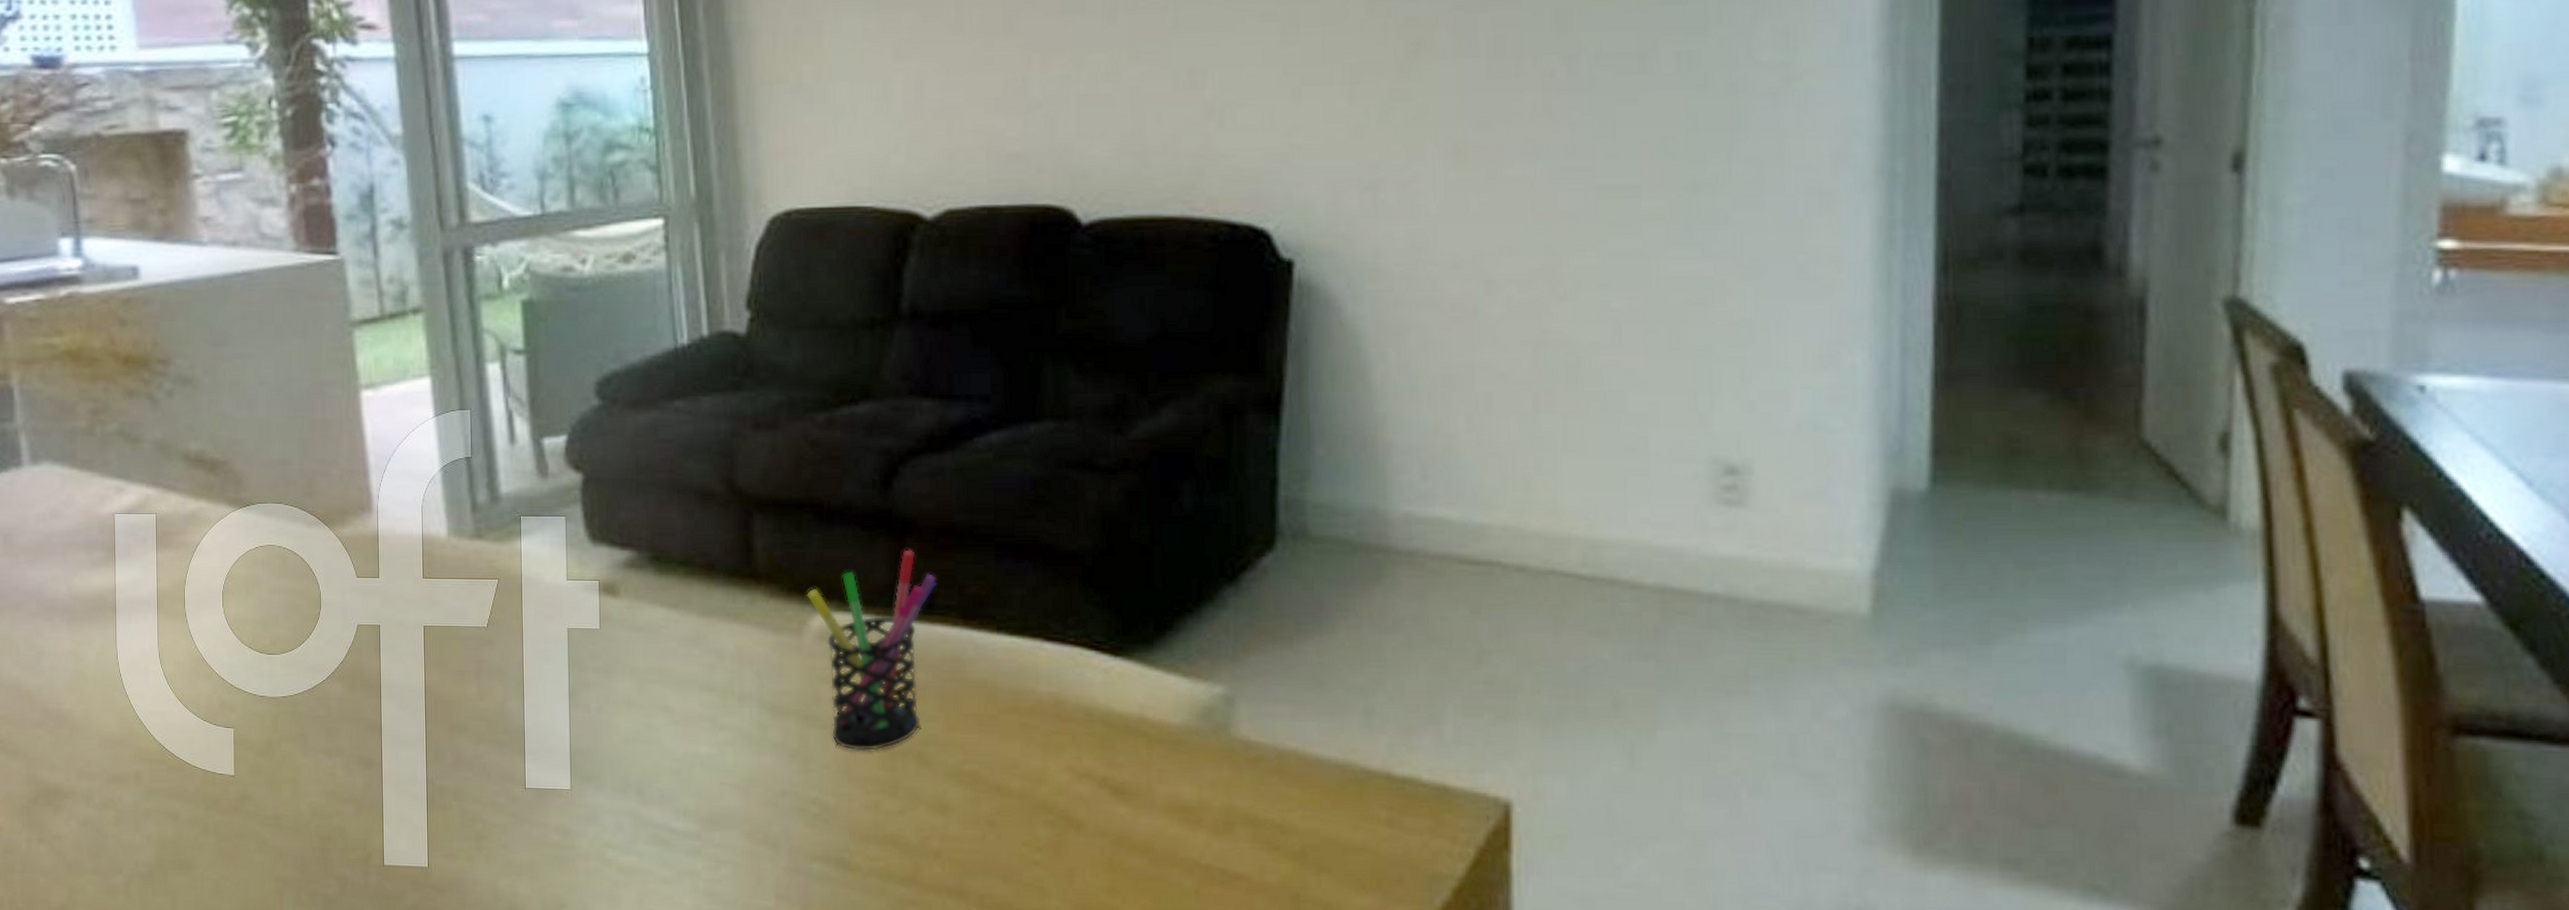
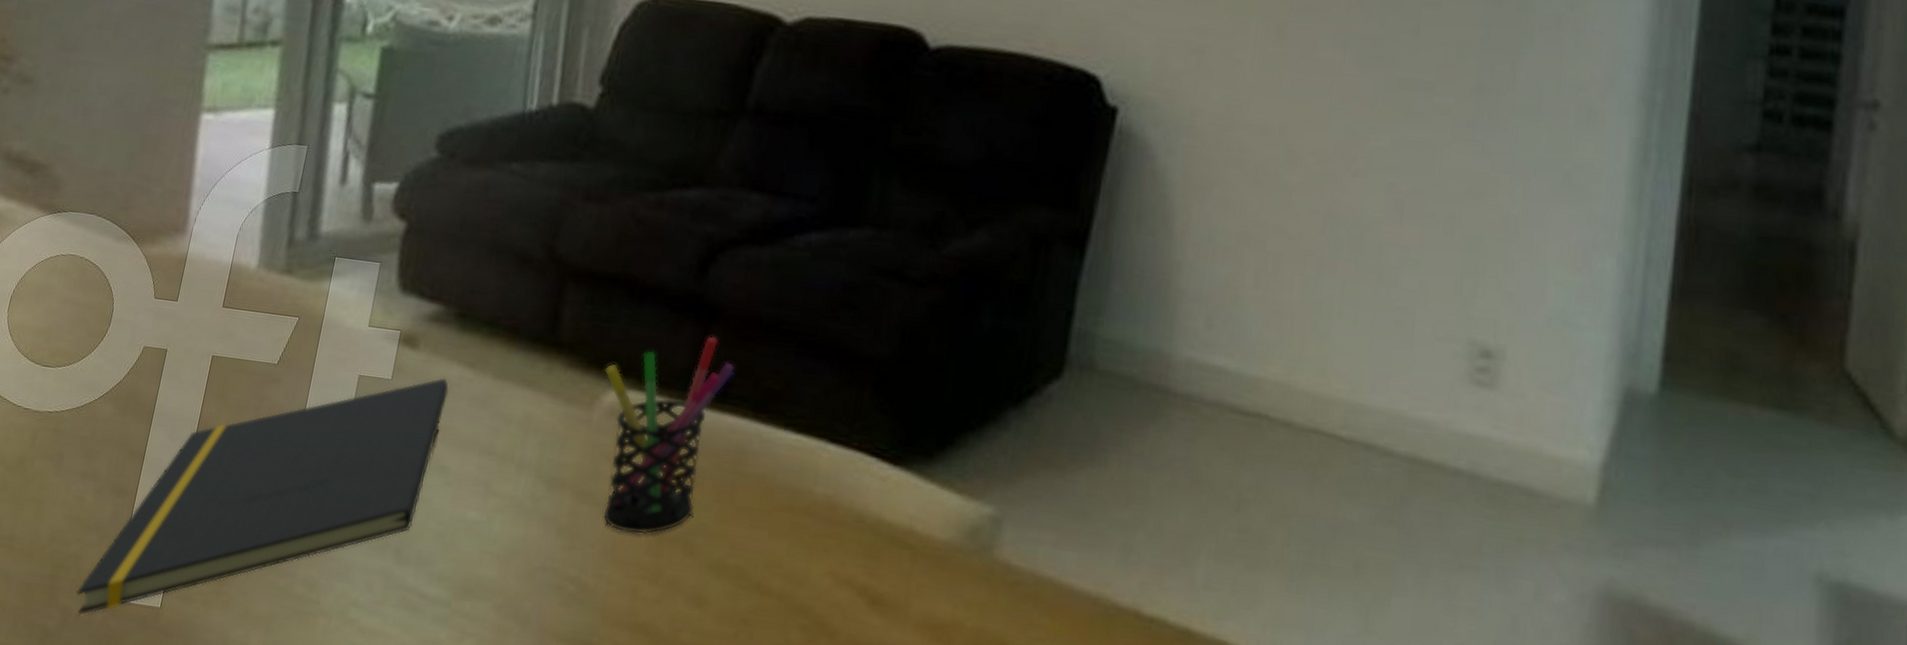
notepad: none [348,621,657,881] -> present [76,377,449,615]

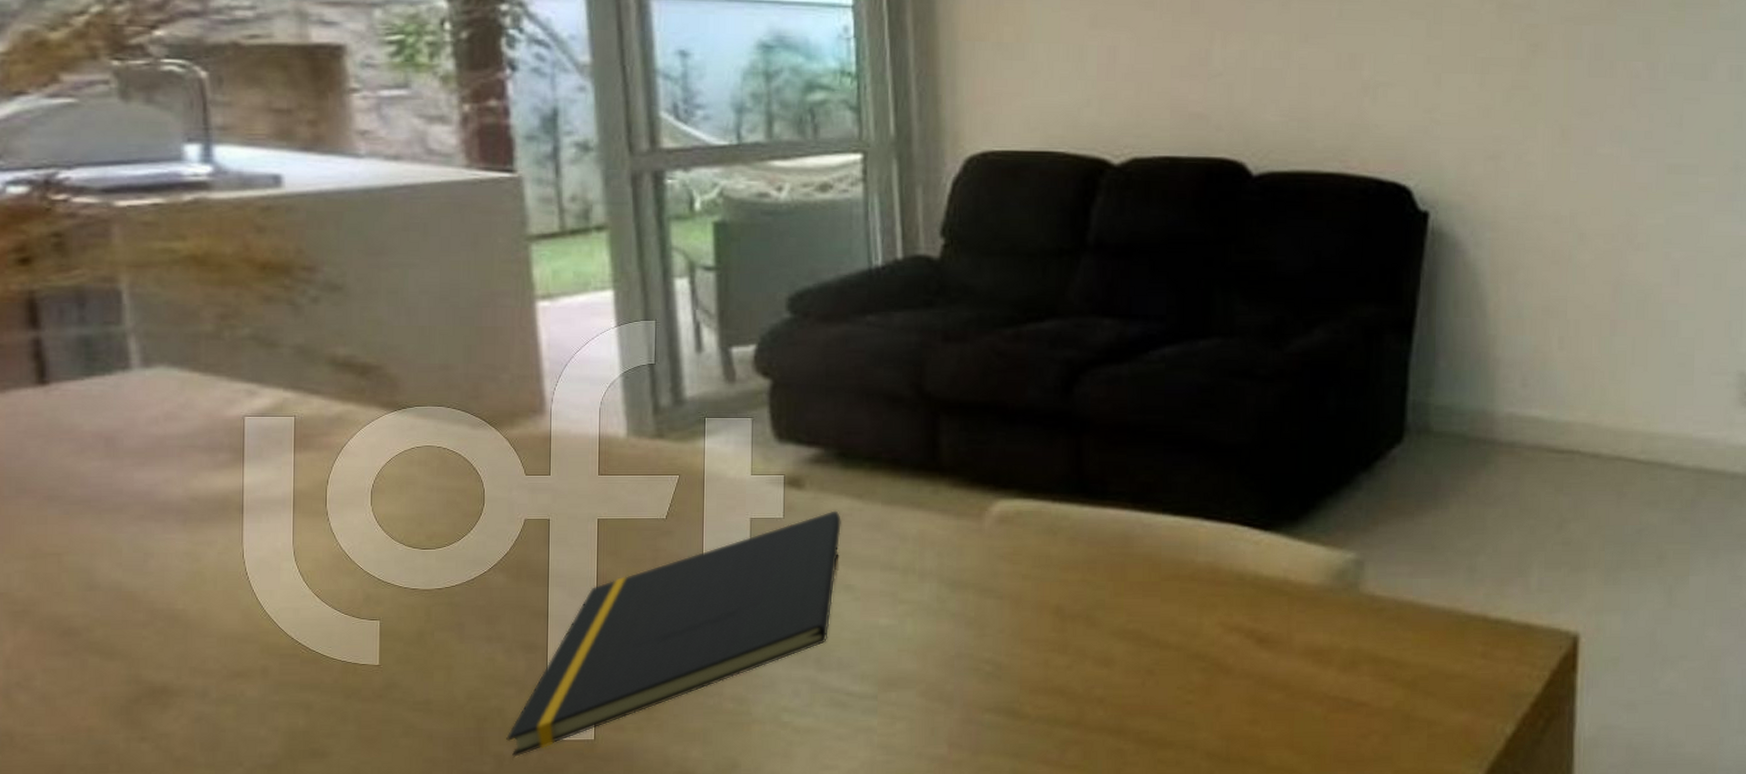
pen holder: present [602,336,735,535] -> none [988,445,1110,617]

